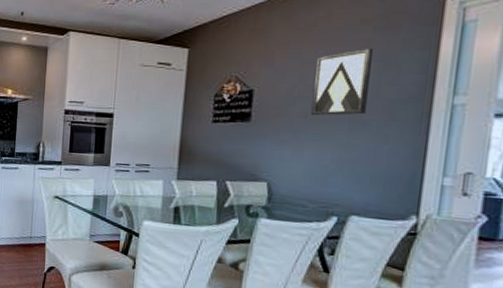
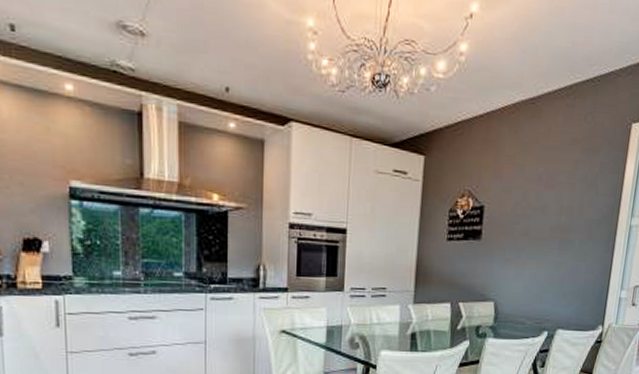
wall art: present [310,48,373,116] -> none [530,168,579,235]

